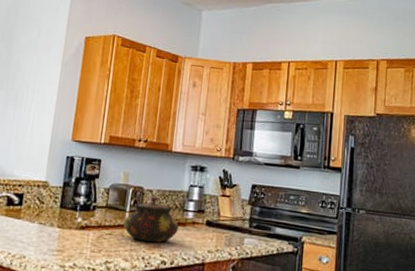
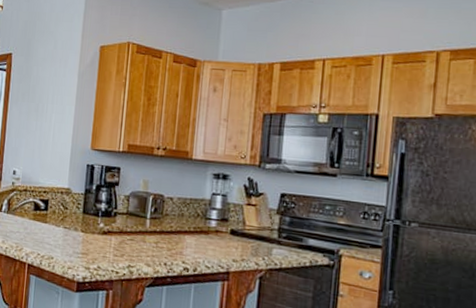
teapot: present [123,196,179,243] -> none [145,204,201,250]

